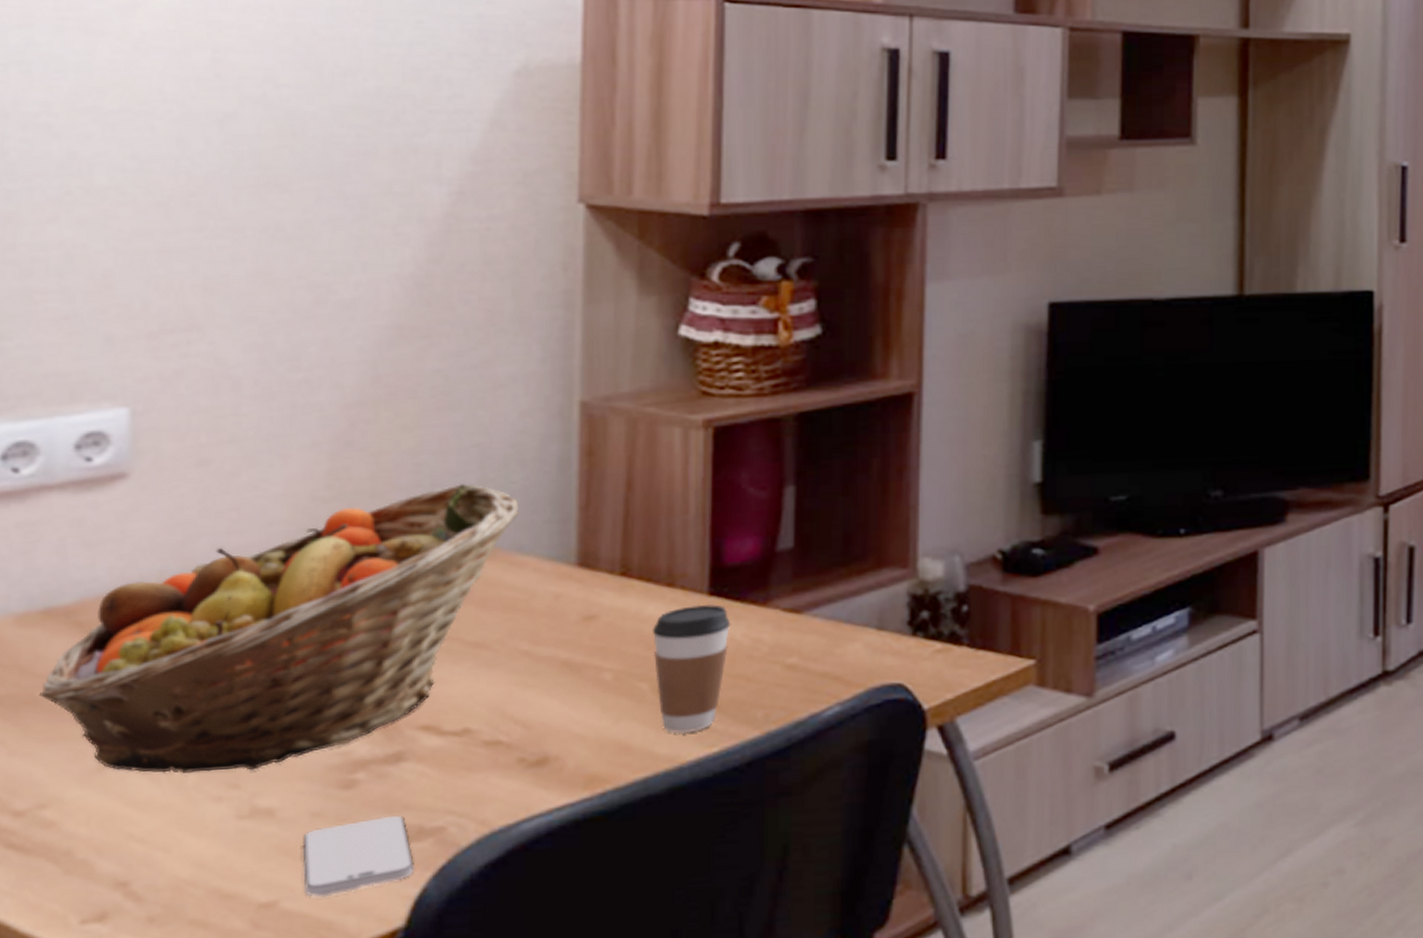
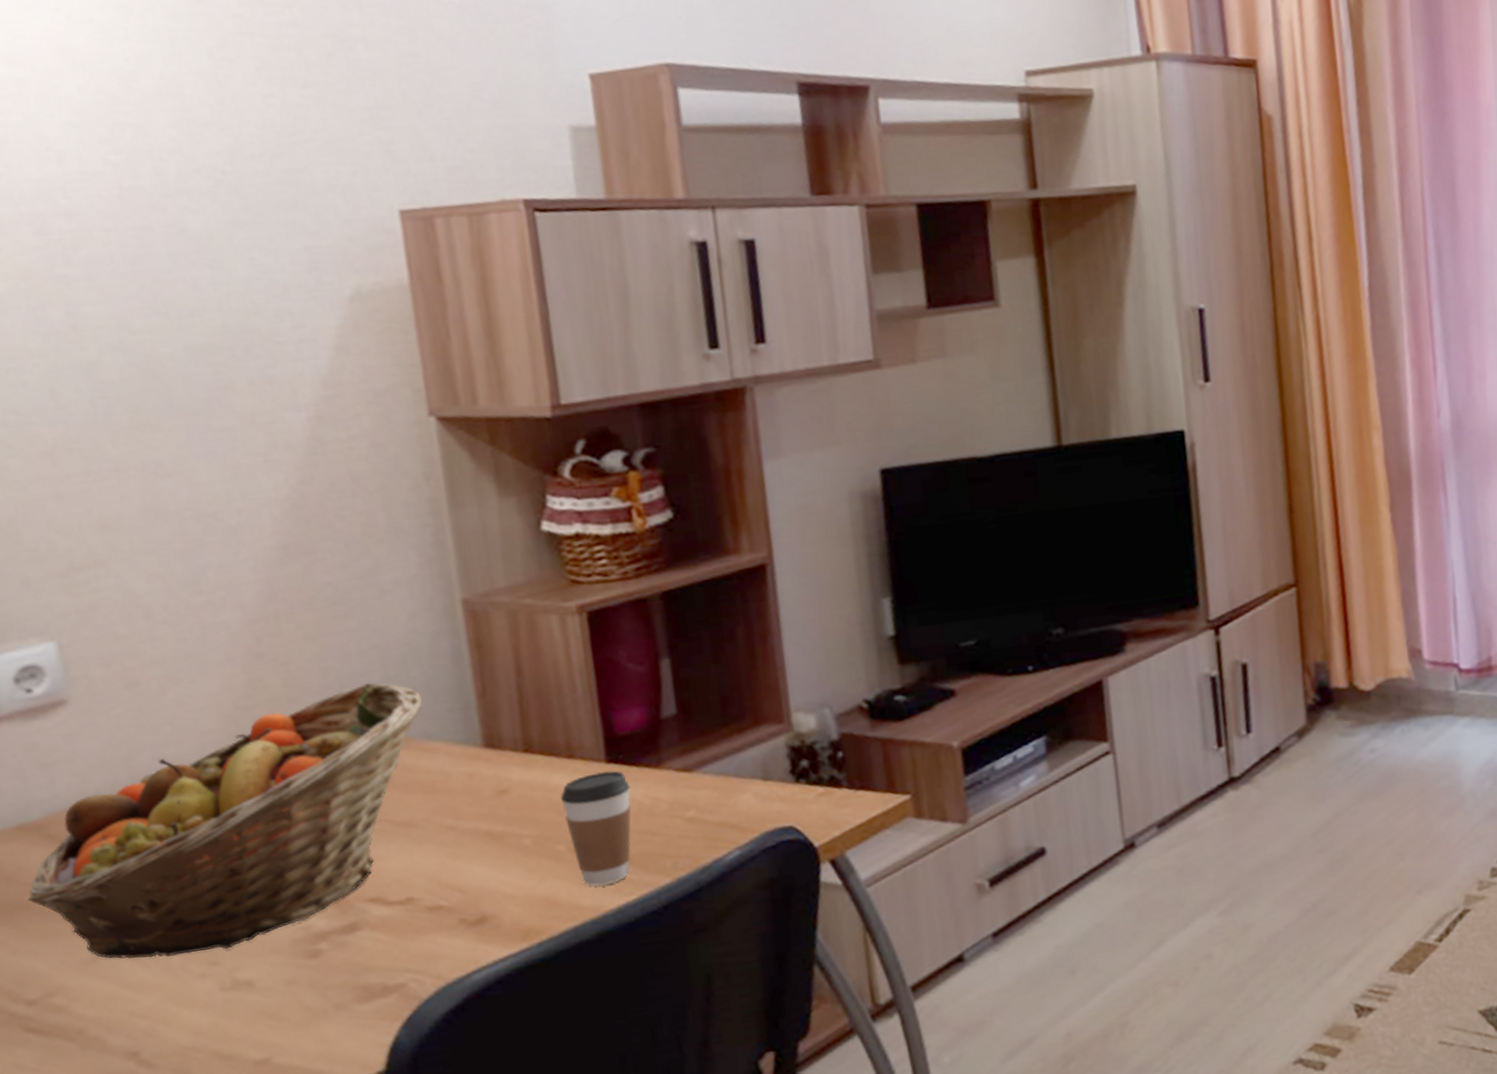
smartphone: present [302,815,414,897] -> none [282,976,385,1052]

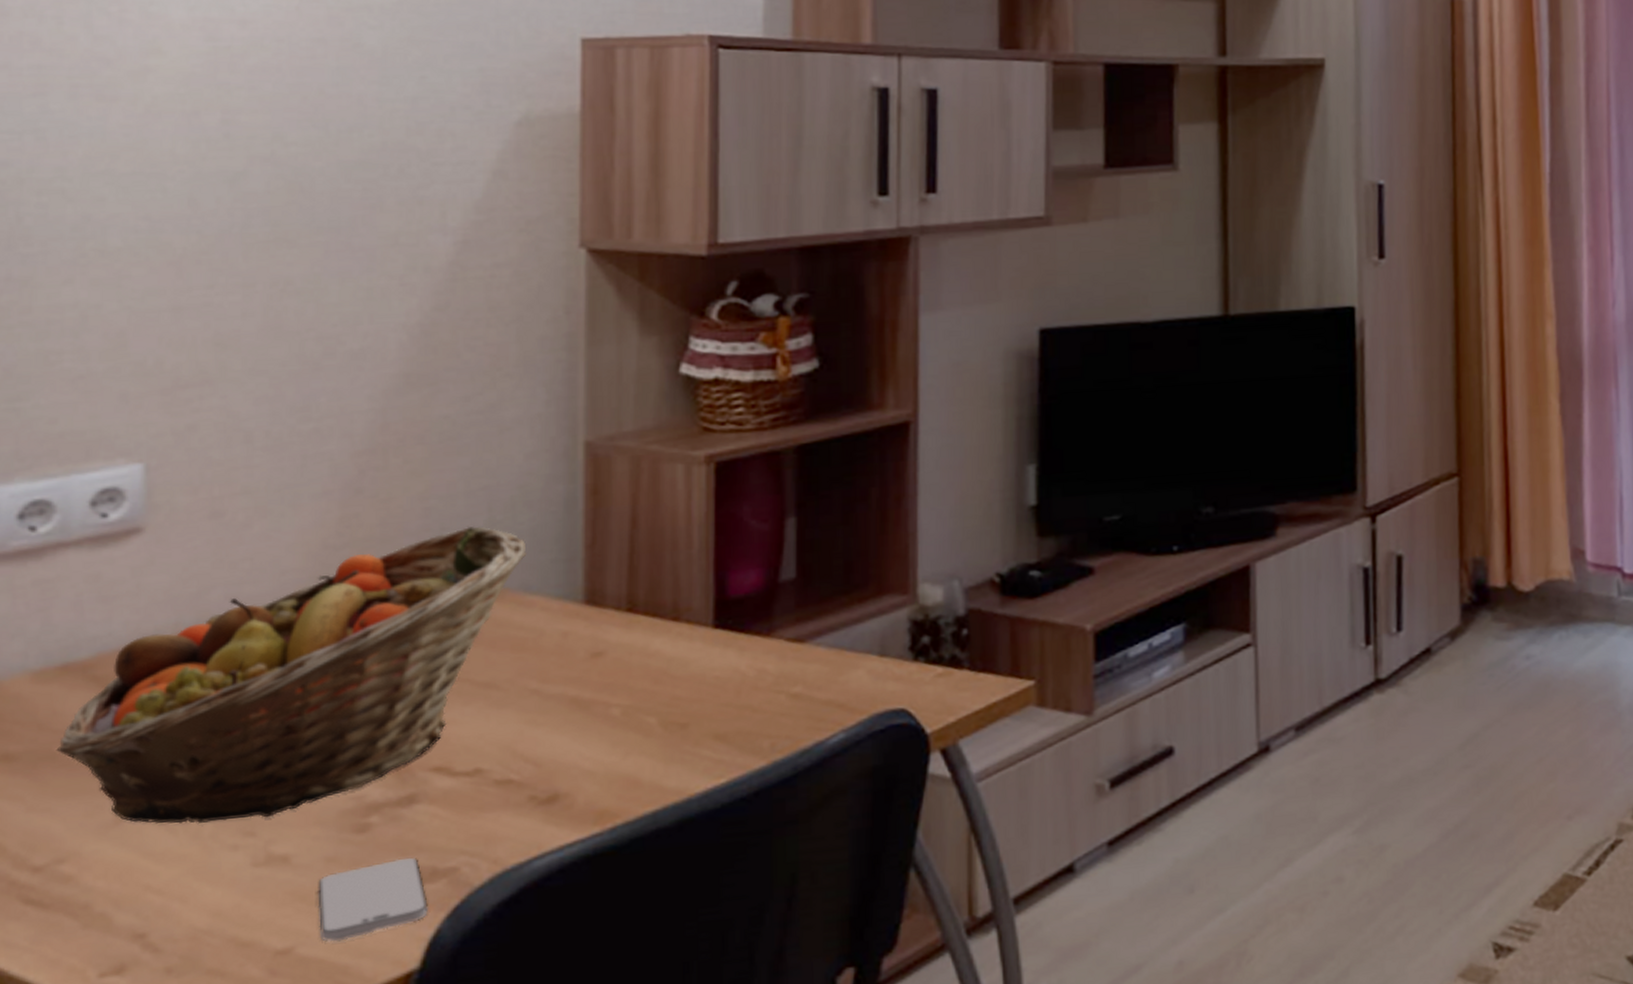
smartphone: none [282,976,385,1052] -> present [318,857,428,942]
coffee cup: present [560,770,632,887] -> none [658,636,736,767]

